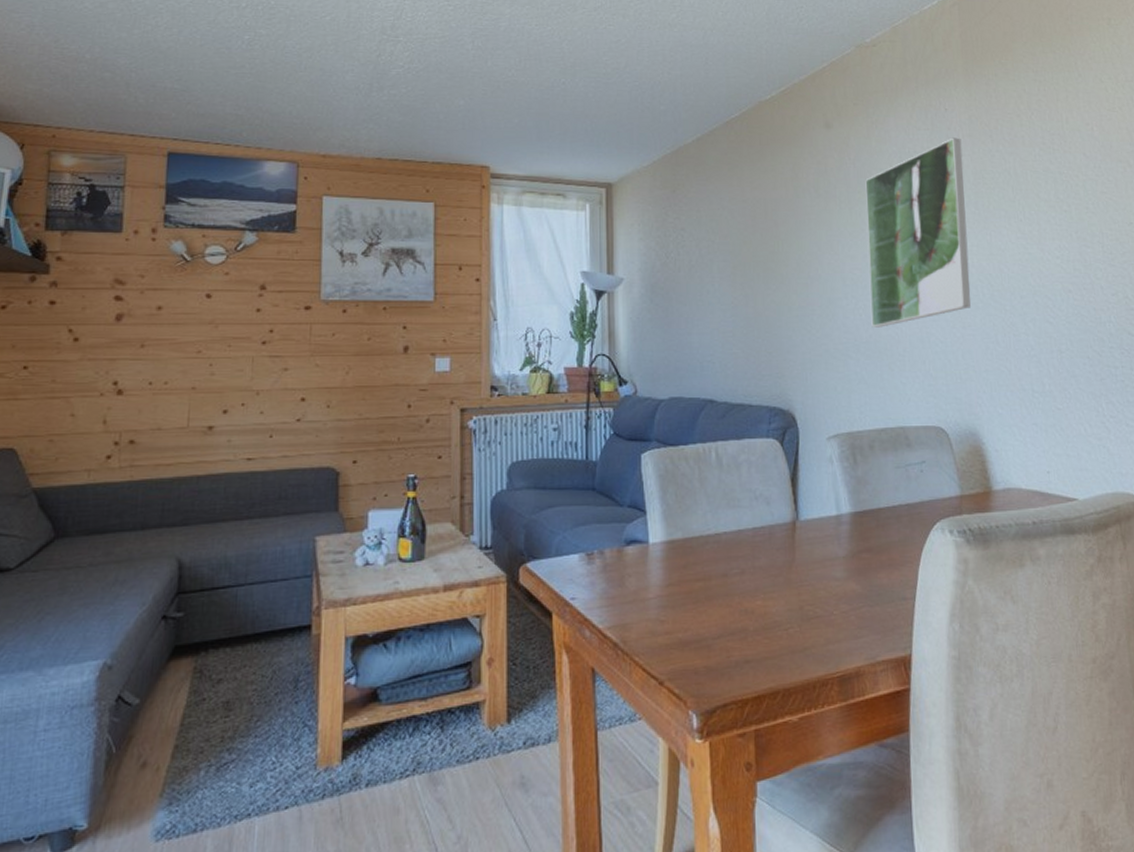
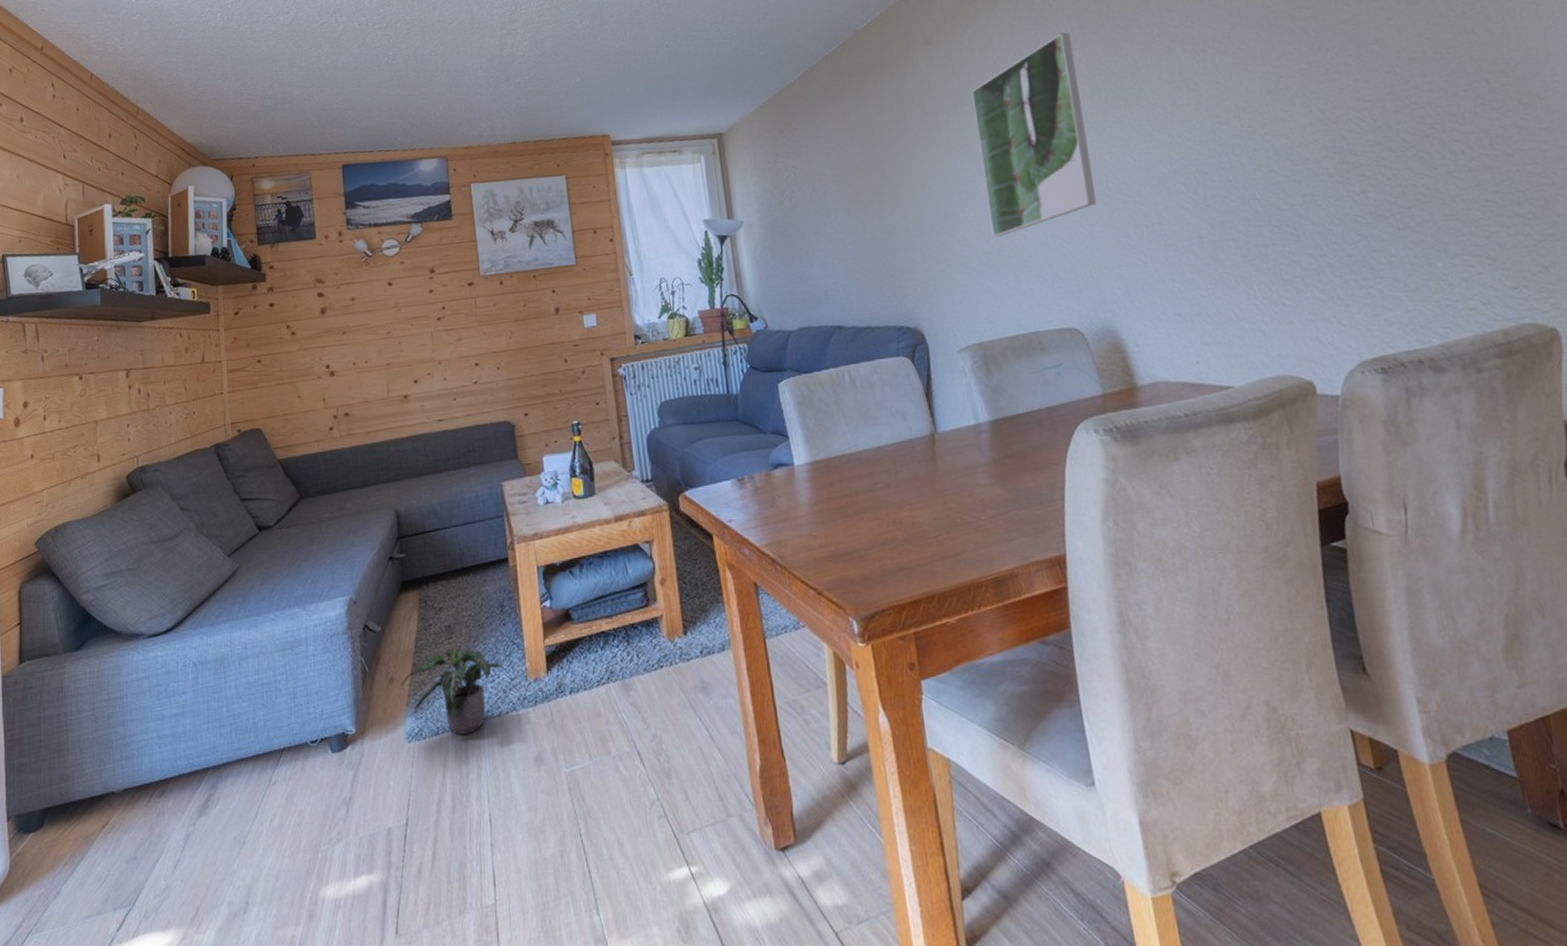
potted plant: none [156,730,292,833] -> present [401,649,506,735]

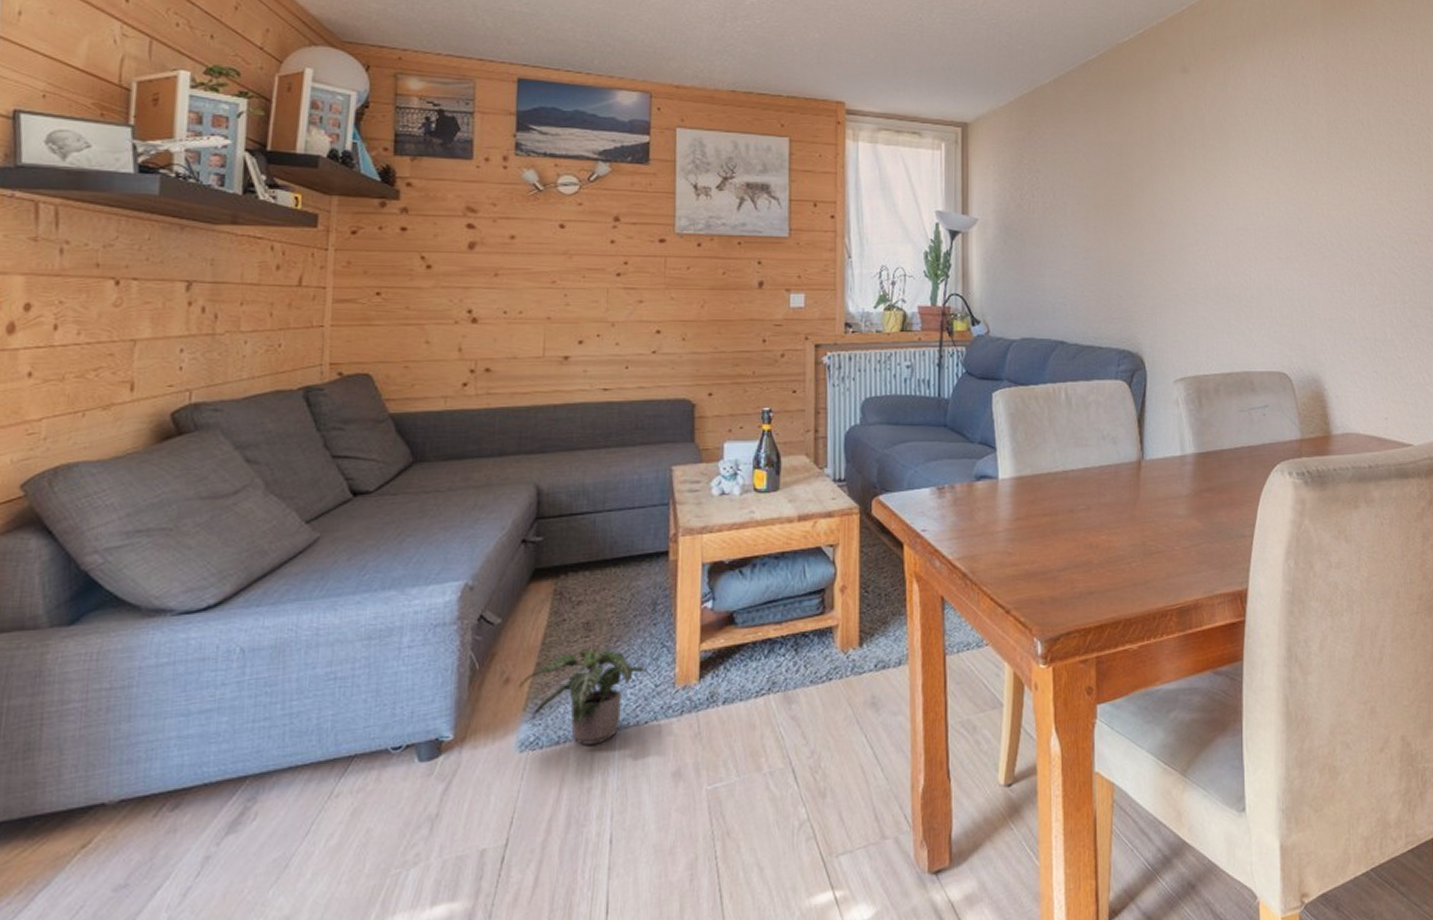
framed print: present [971,32,1096,237] -> none [1220,86,1319,274]

